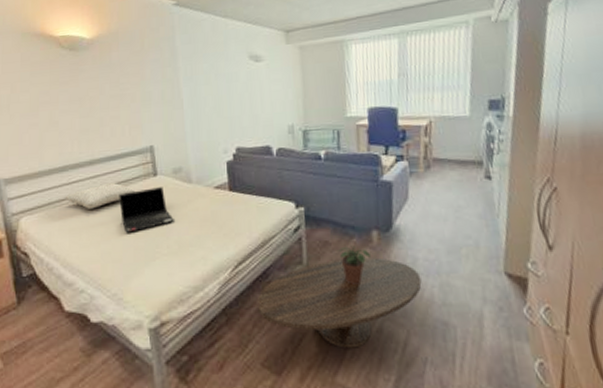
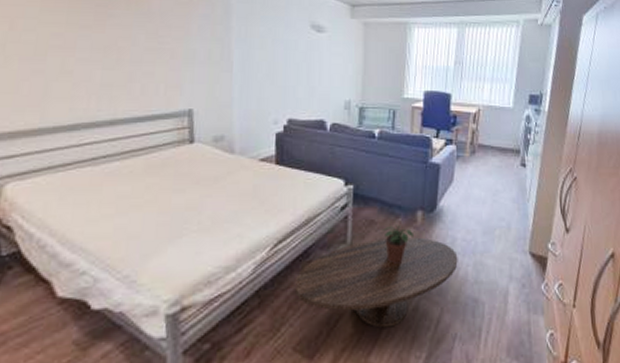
pillow: present [66,183,135,209] -> none [73,148,165,177]
laptop computer: present [119,187,174,233] -> none [143,156,209,206]

